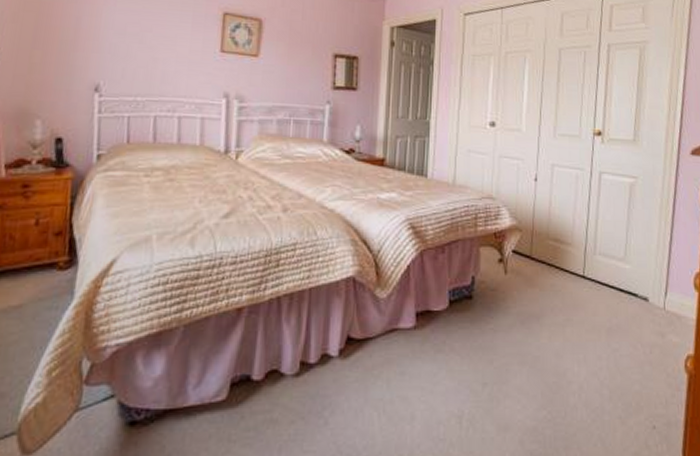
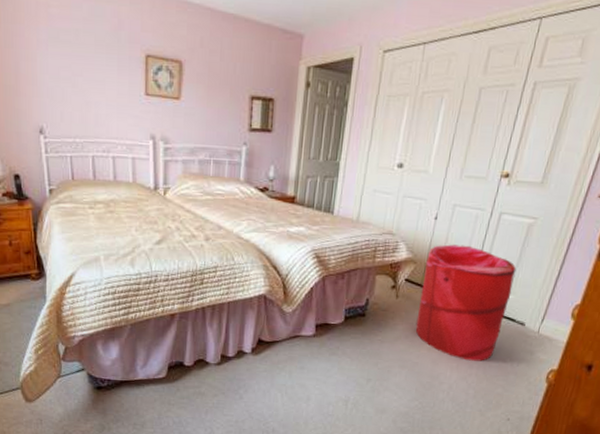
laundry hamper: none [531,208,627,350] -> present [415,244,517,361]

